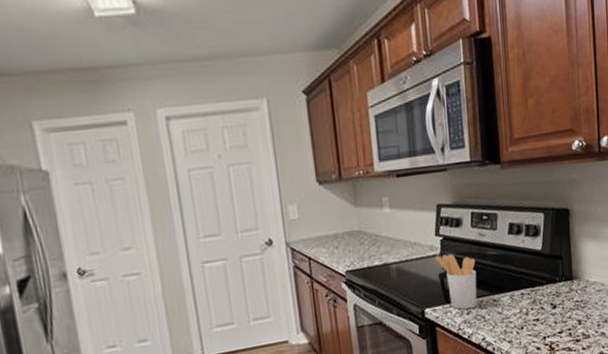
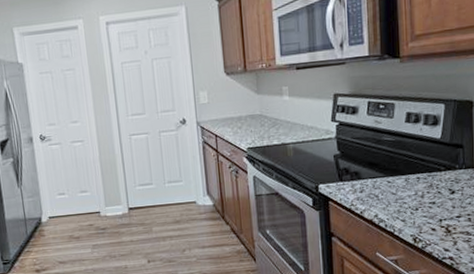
utensil holder: present [435,253,477,310] -> none [330,137,371,188]

